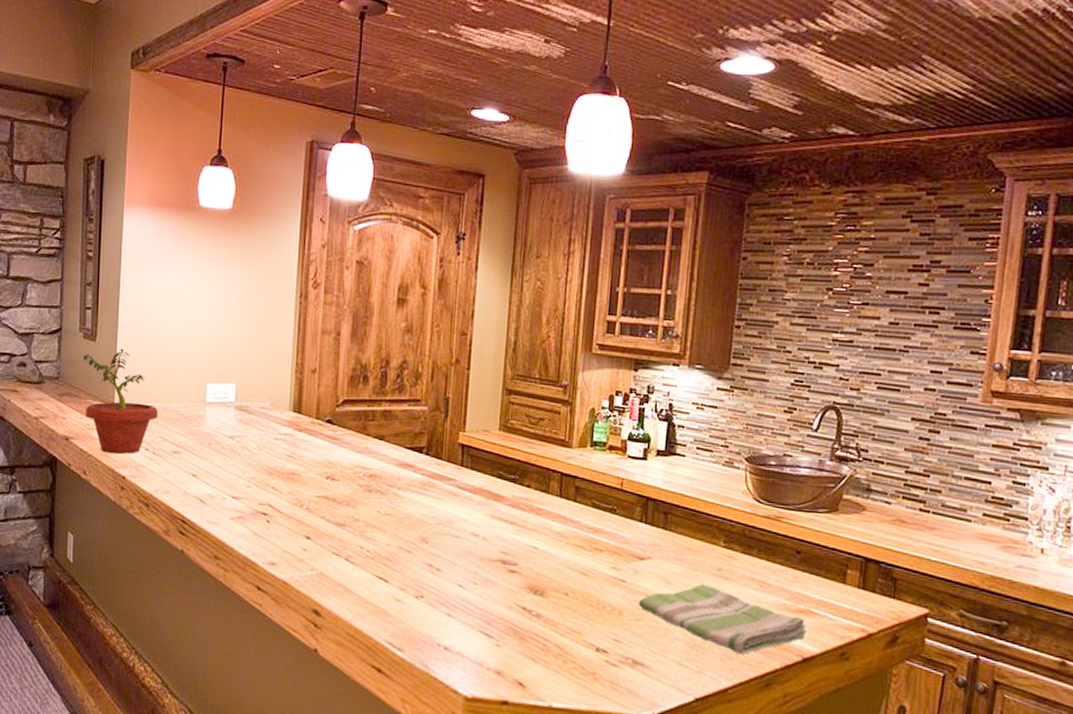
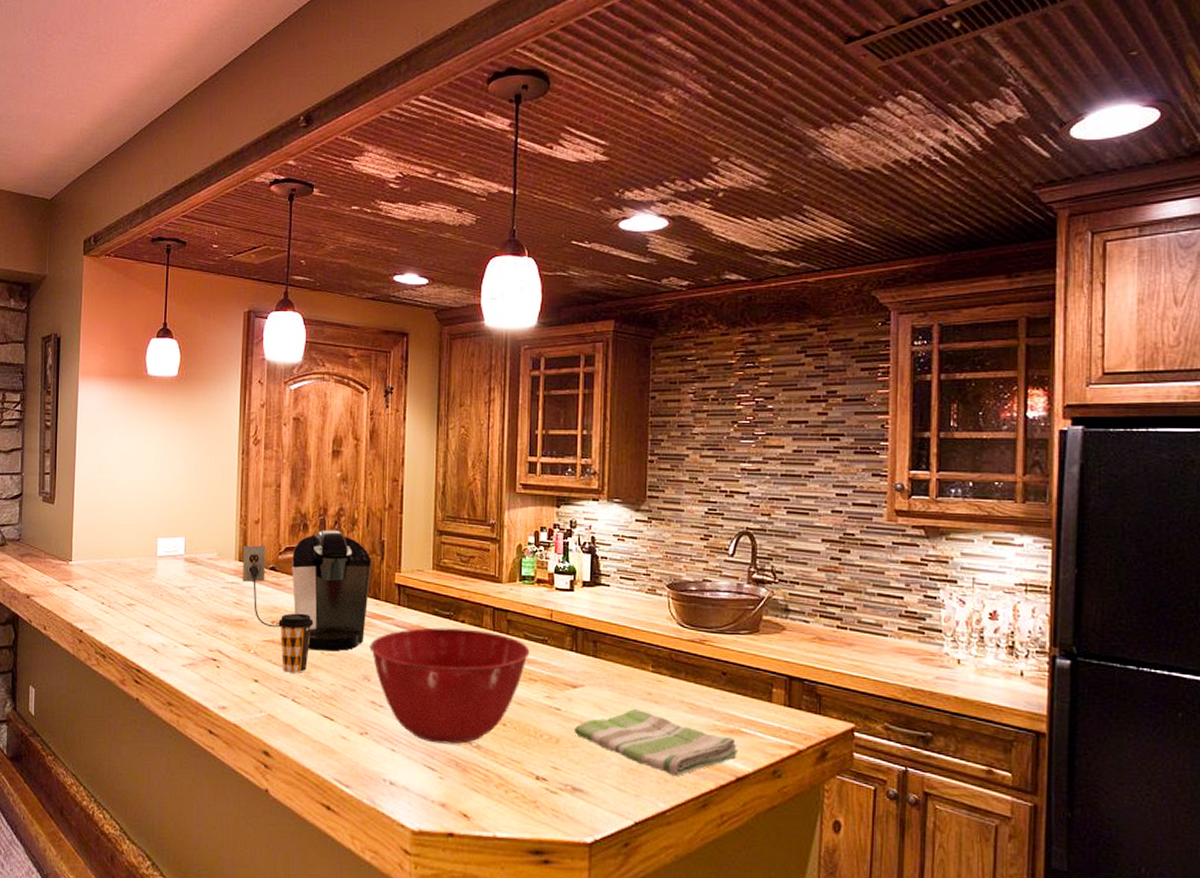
potted plant: present [82,348,158,455] -> none [42,509,112,609]
coffee maker: none [296,382,435,511] -> present [242,529,372,652]
coffee cup: none [333,469,371,532] -> present [278,613,314,673]
mixing bowl: none [429,491,597,612] -> present [369,627,530,744]

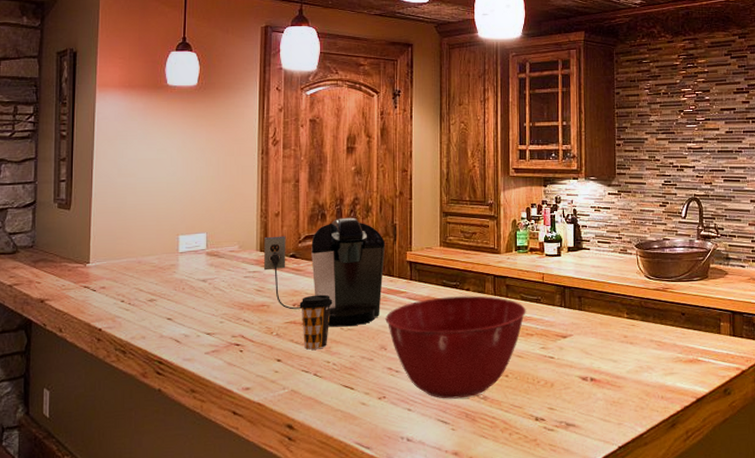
dish towel: present [574,708,739,776] -> none [565,350,697,403]

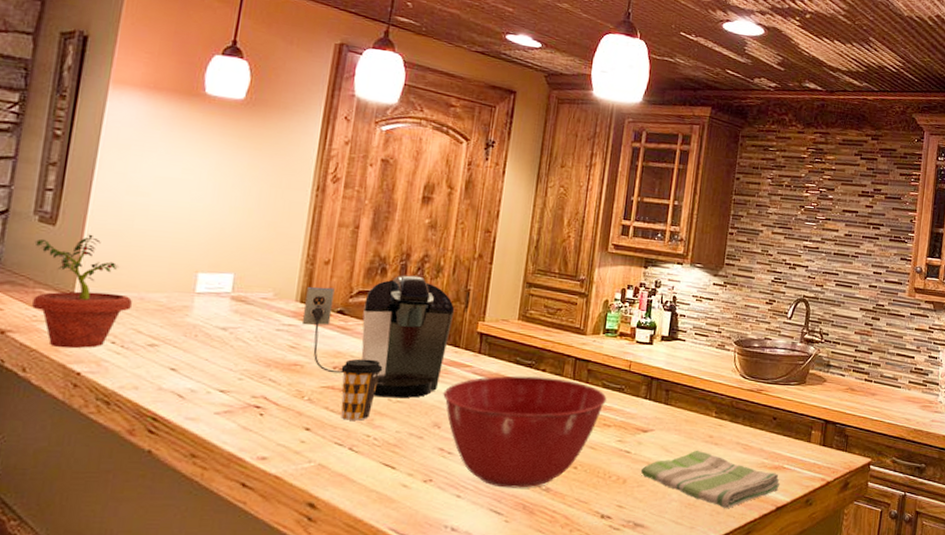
potted plant: none [57,213,132,310] -> present [32,234,132,349]
dish towel: none [565,350,697,403] -> present [640,450,781,508]

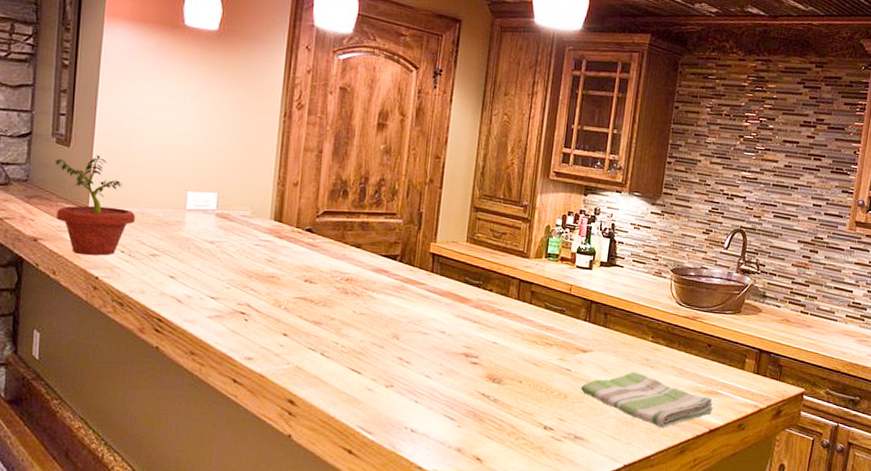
coffee maker: present [301,275,455,399] -> none [276,197,409,311]
coffee cup: present [341,358,383,421] -> none [311,273,347,329]
mixing bowl: present [443,375,607,488] -> none [401,294,549,398]

